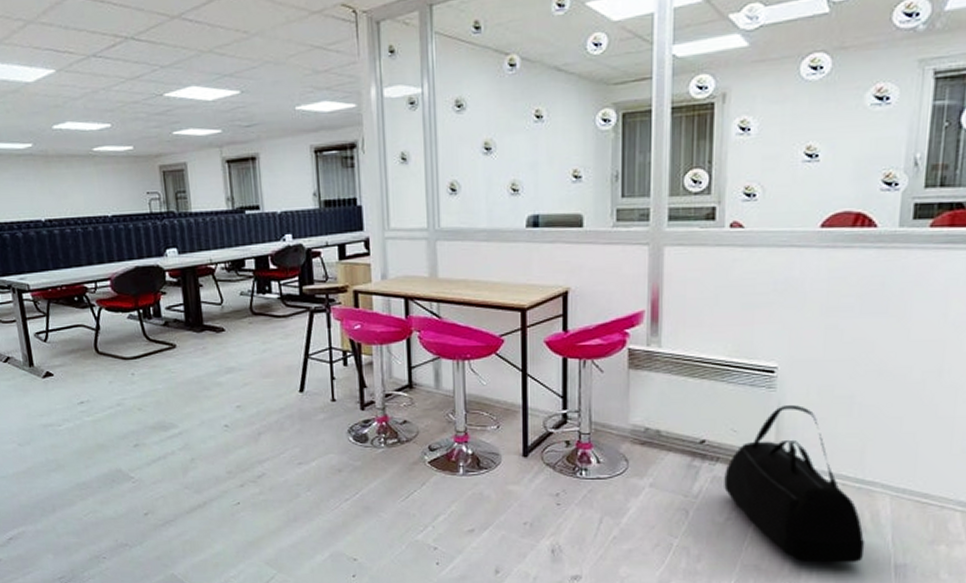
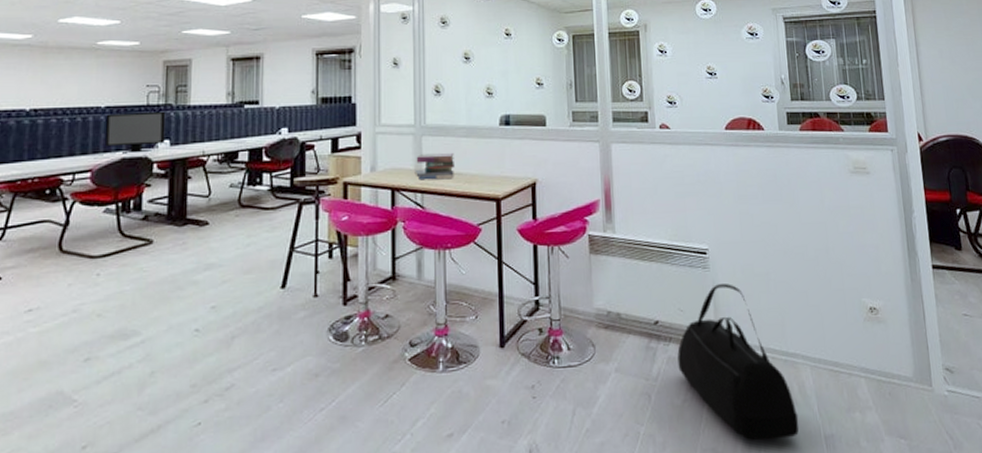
computer monitor: none [114,219,173,263] -> present [105,111,166,154]
books: none [427,258,474,289] -> present [413,152,454,181]

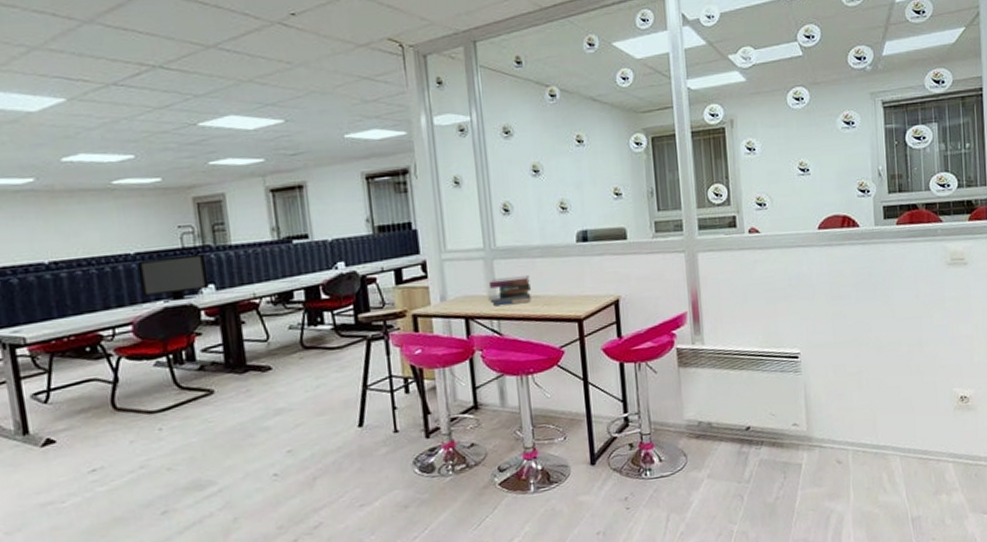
duffel bag: present [677,284,799,441] -> none [769,385,888,529]

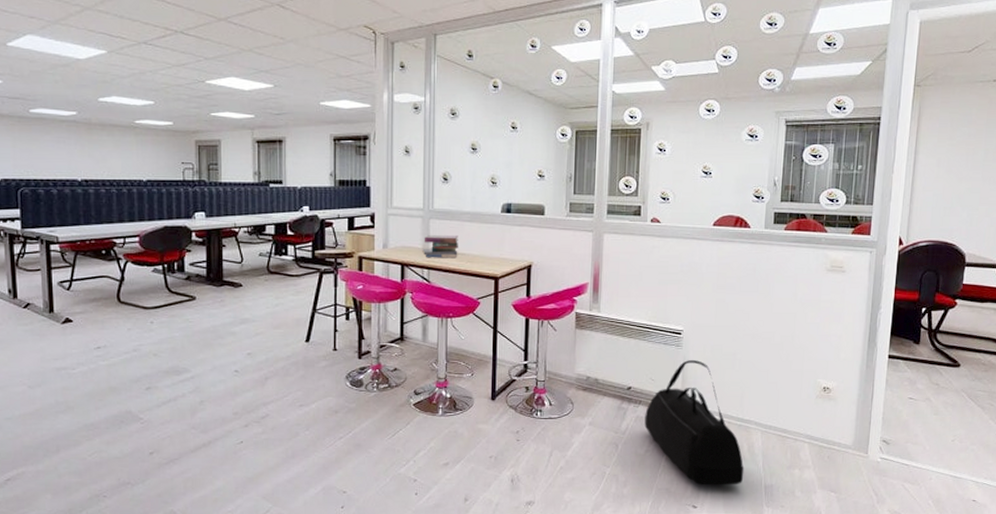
computer monitor: present [137,253,209,303] -> none [148,186,201,223]
duffel bag: none [769,385,888,529] -> present [644,360,744,486]

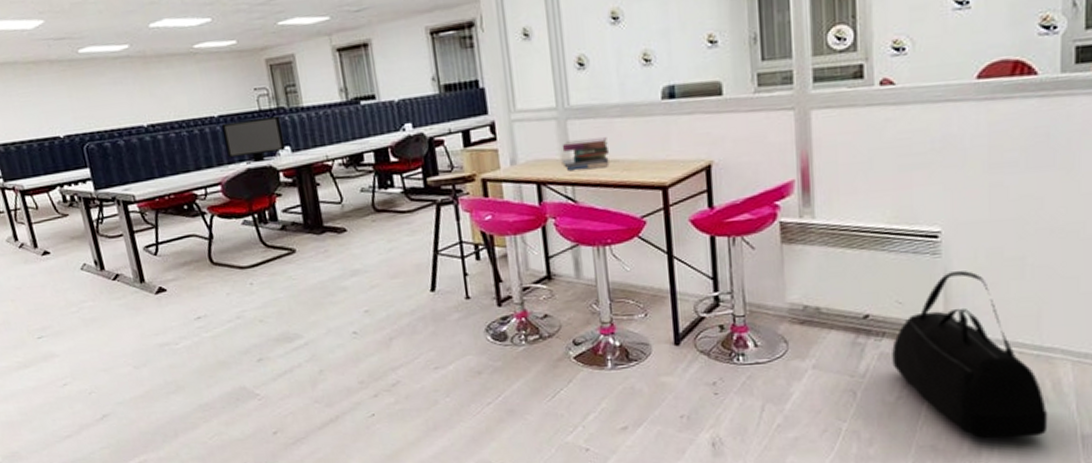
computer monitor: none [148,186,201,223] -> present [221,115,286,164]

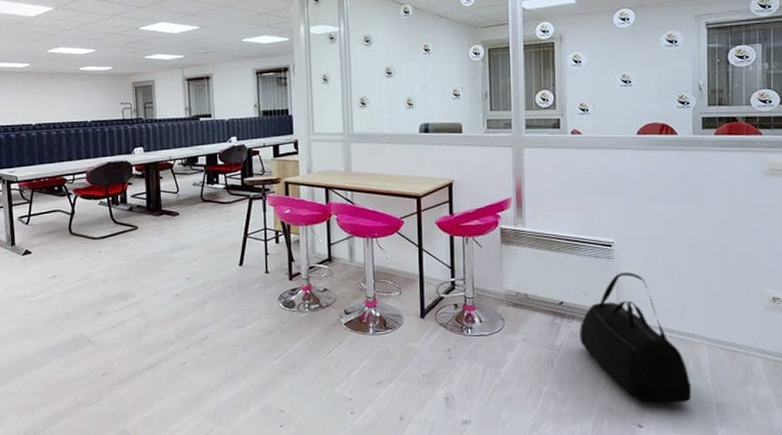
computer monitor: present [221,115,286,164] -> none [92,124,139,159]
books: present [560,136,610,172] -> none [343,156,379,181]

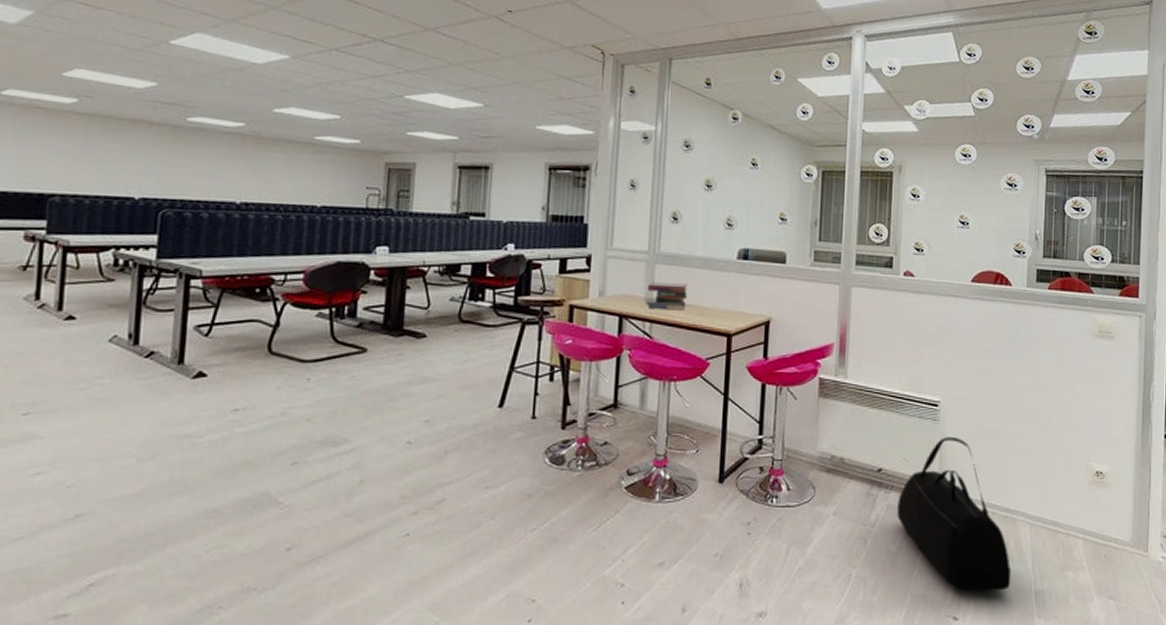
books: none [343,156,379,181] -> present [643,281,687,311]

